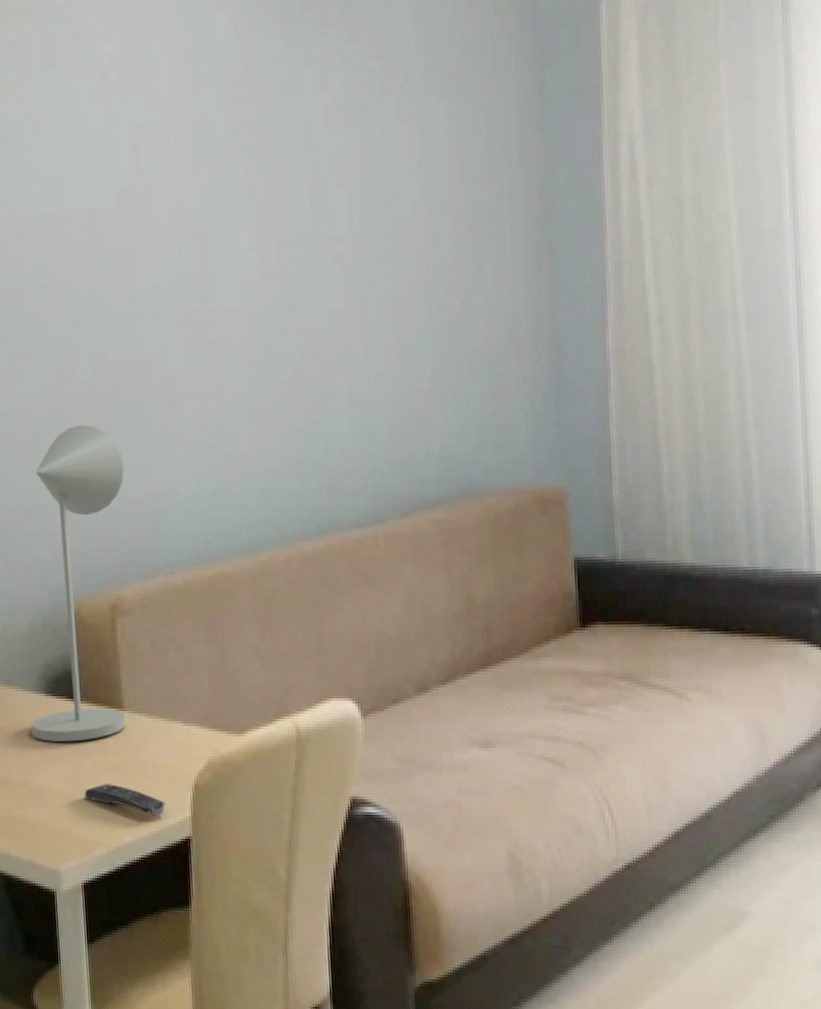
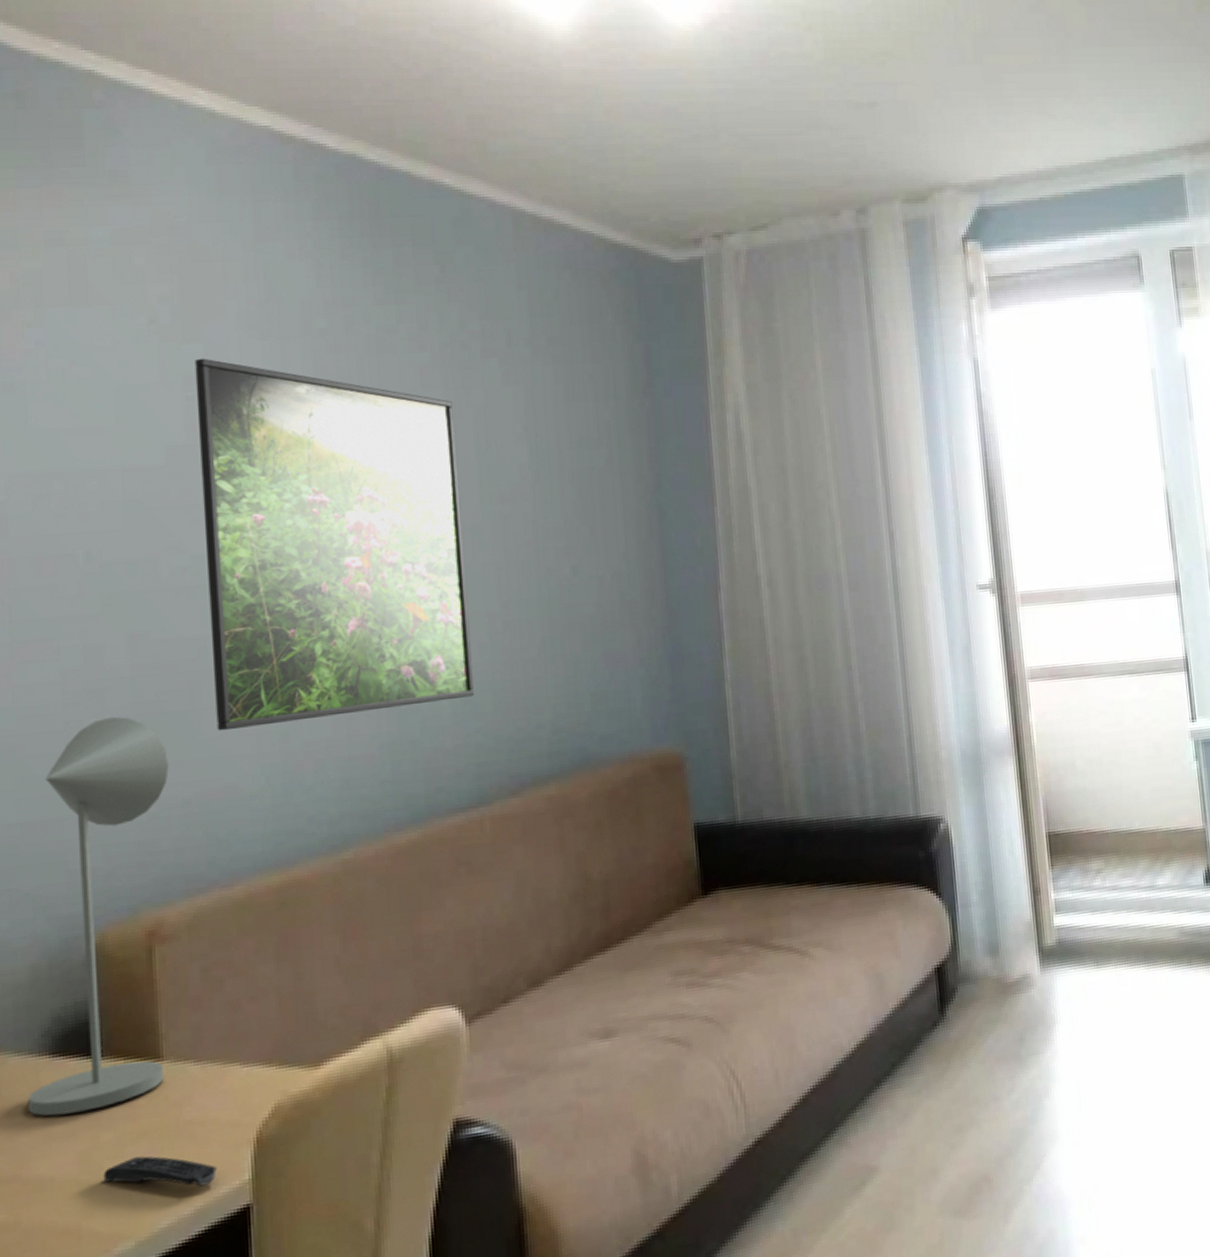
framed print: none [137,109,370,442] -> present [194,358,474,731]

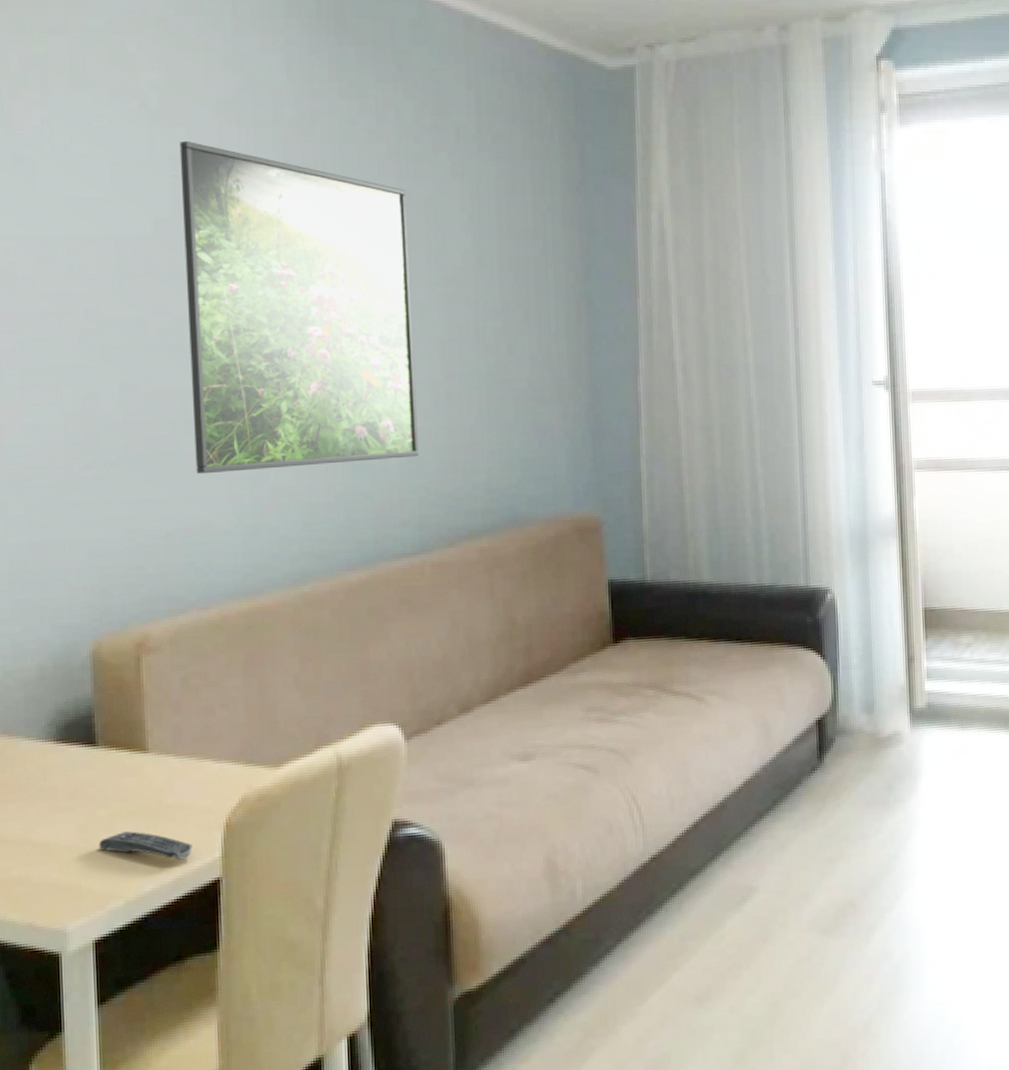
desk lamp: present [28,716,169,1116] -> none [36,456,155,793]

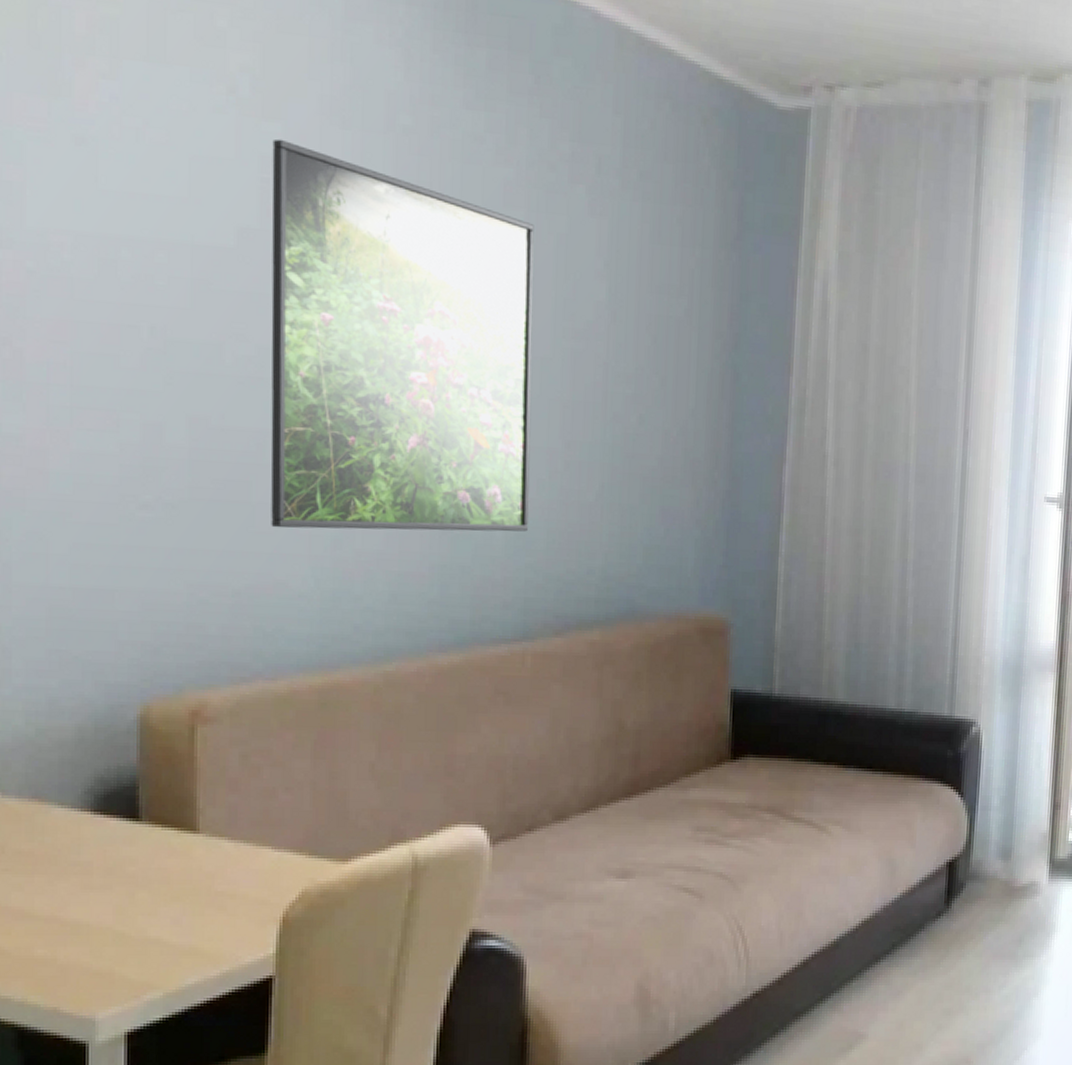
remote control: present [98,831,193,860] -> none [136,917,244,953]

